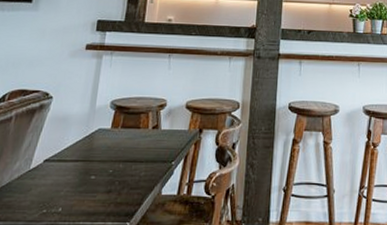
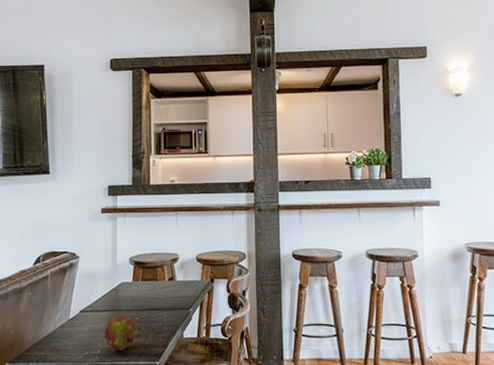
fruit: none [68,167,110,209] -> present [104,316,138,351]

